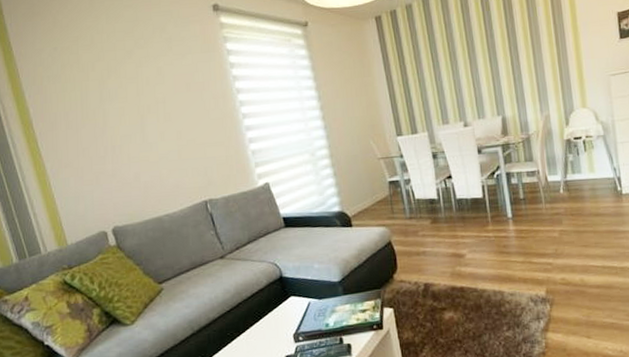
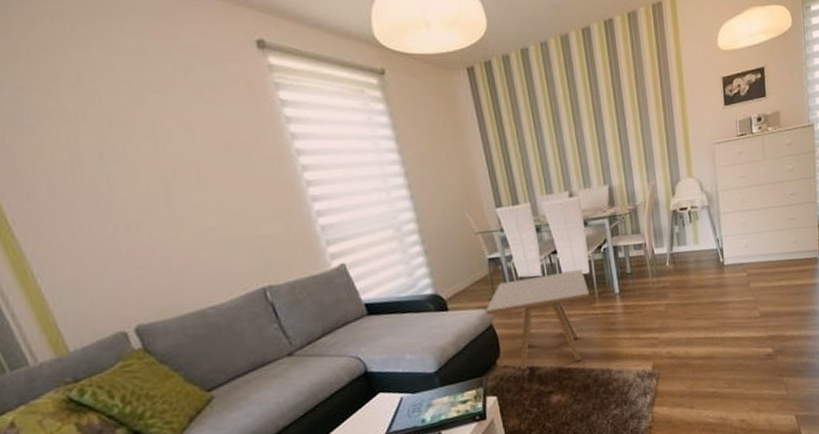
side table: none [385,194,483,285] -> present [486,270,590,370]

